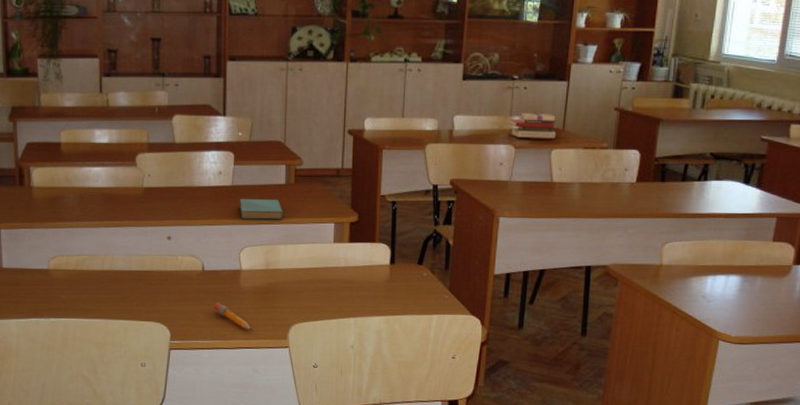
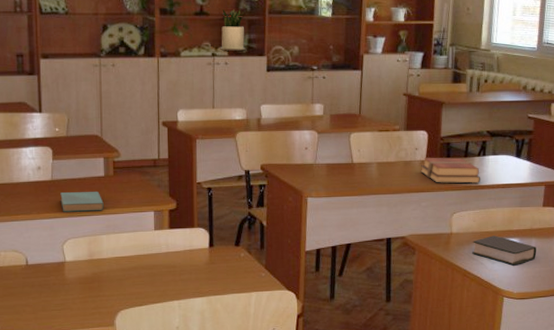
pencil: present [213,302,255,332] -> none [39,295,82,322]
planter: none [412,11,442,57] -> present [219,8,247,51]
books: present [509,112,556,141] -> none [311,100,353,125]
books: none [629,179,700,211] -> present [420,157,481,184]
book: none [684,270,762,306] -> present [472,235,537,266]

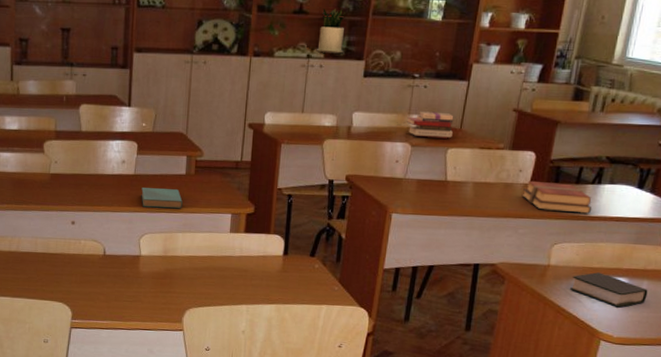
books: none [311,100,353,125] -> present [407,111,454,140]

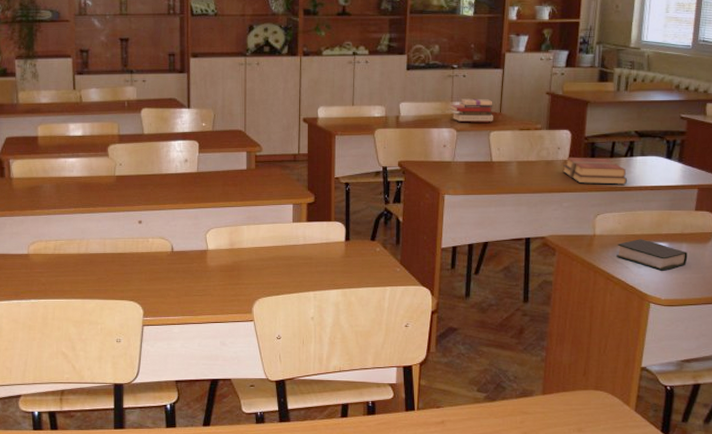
book: present [141,187,183,209] -> none [205,184,245,203]
planter: present [315,8,345,54] -> none [360,8,387,50]

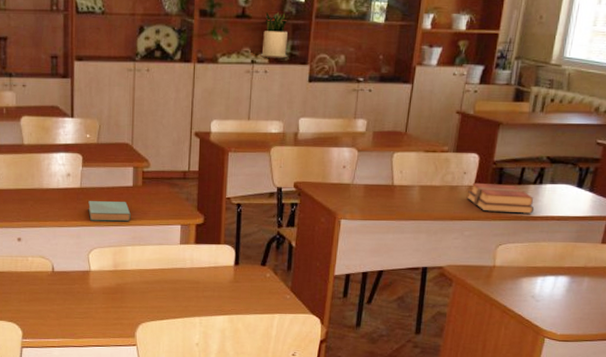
book: none [205,184,245,203] -> present [88,201,131,222]
planter: none [360,8,387,50] -> present [259,11,289,58]
books: present [450,98,493,124] -> none [353,115,399,144]
book: present [616,239,688,271] -> none [515,271,589,305]

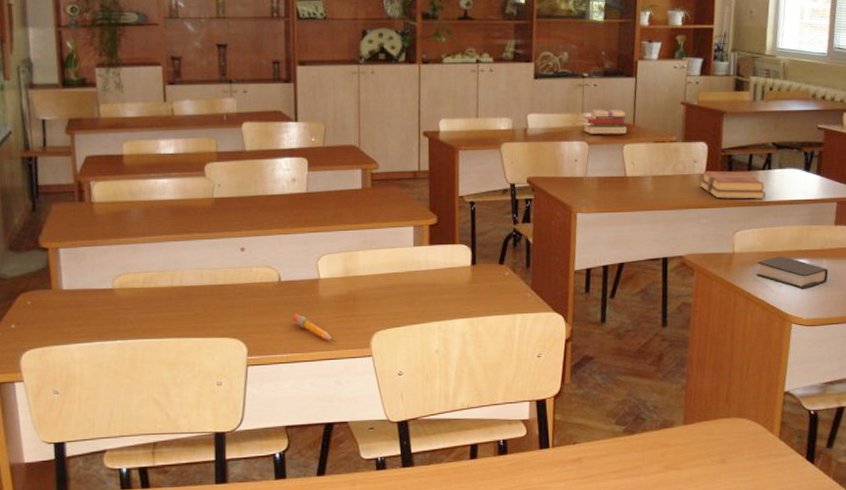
pencil: none [63,302,104,331] -> present [292,314,336,343]
book: present [88,201,131,222] -> none [315,205,361,226]
planter: present [259,11,289,58] -> none [483,12,513,57]
books: none [353,115,399,144] -> present [581,109,627,136]
book: none [515,271,589,305] -> present [757,256,828,289]

